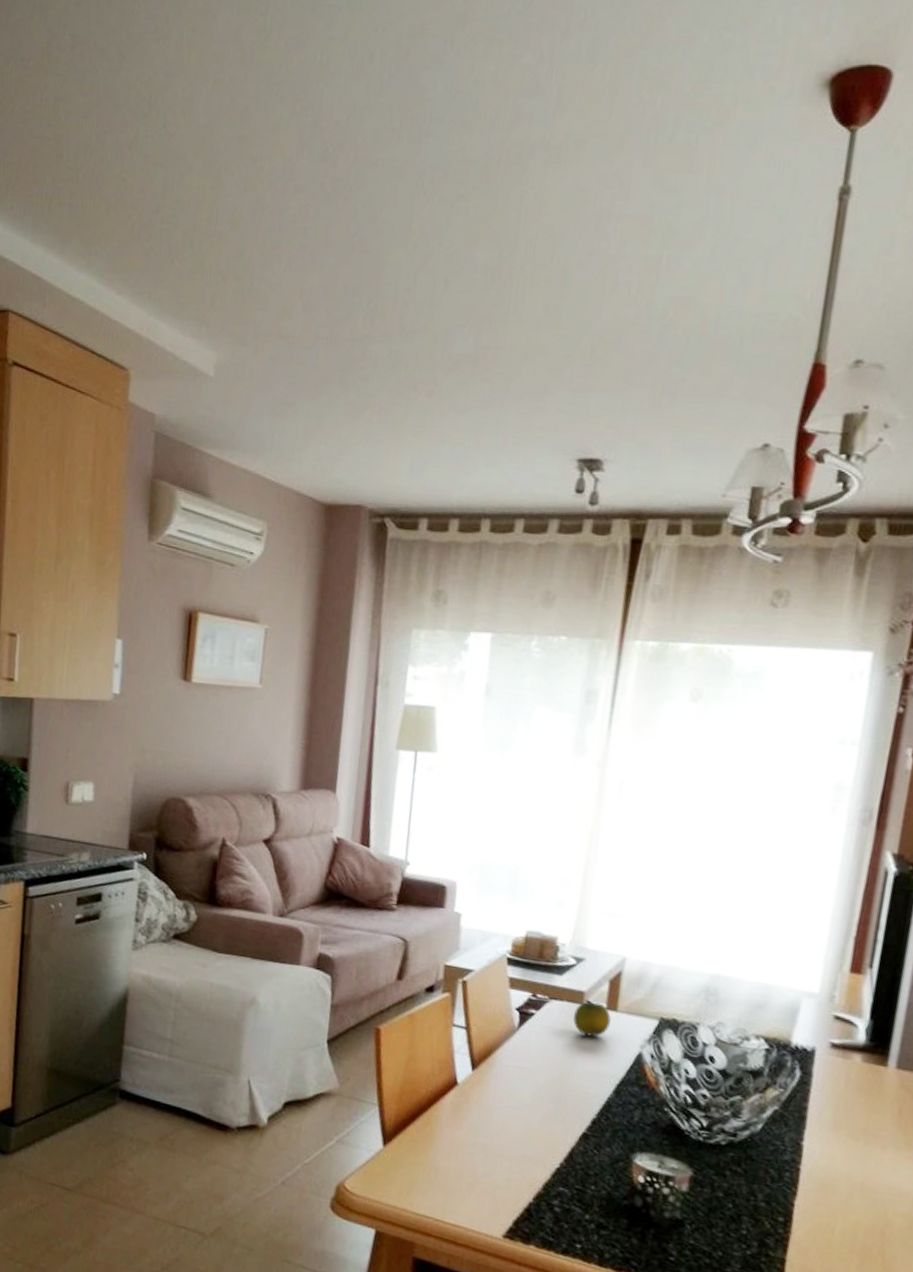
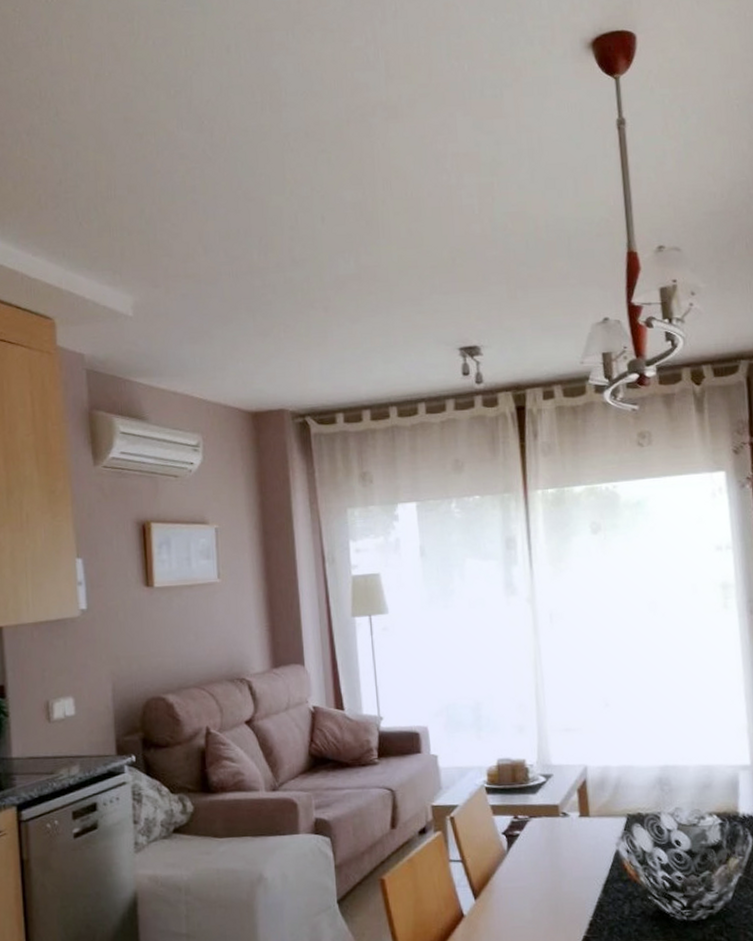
fruit: present [573,1001,612,1037] -> none [553,812,587,845]

